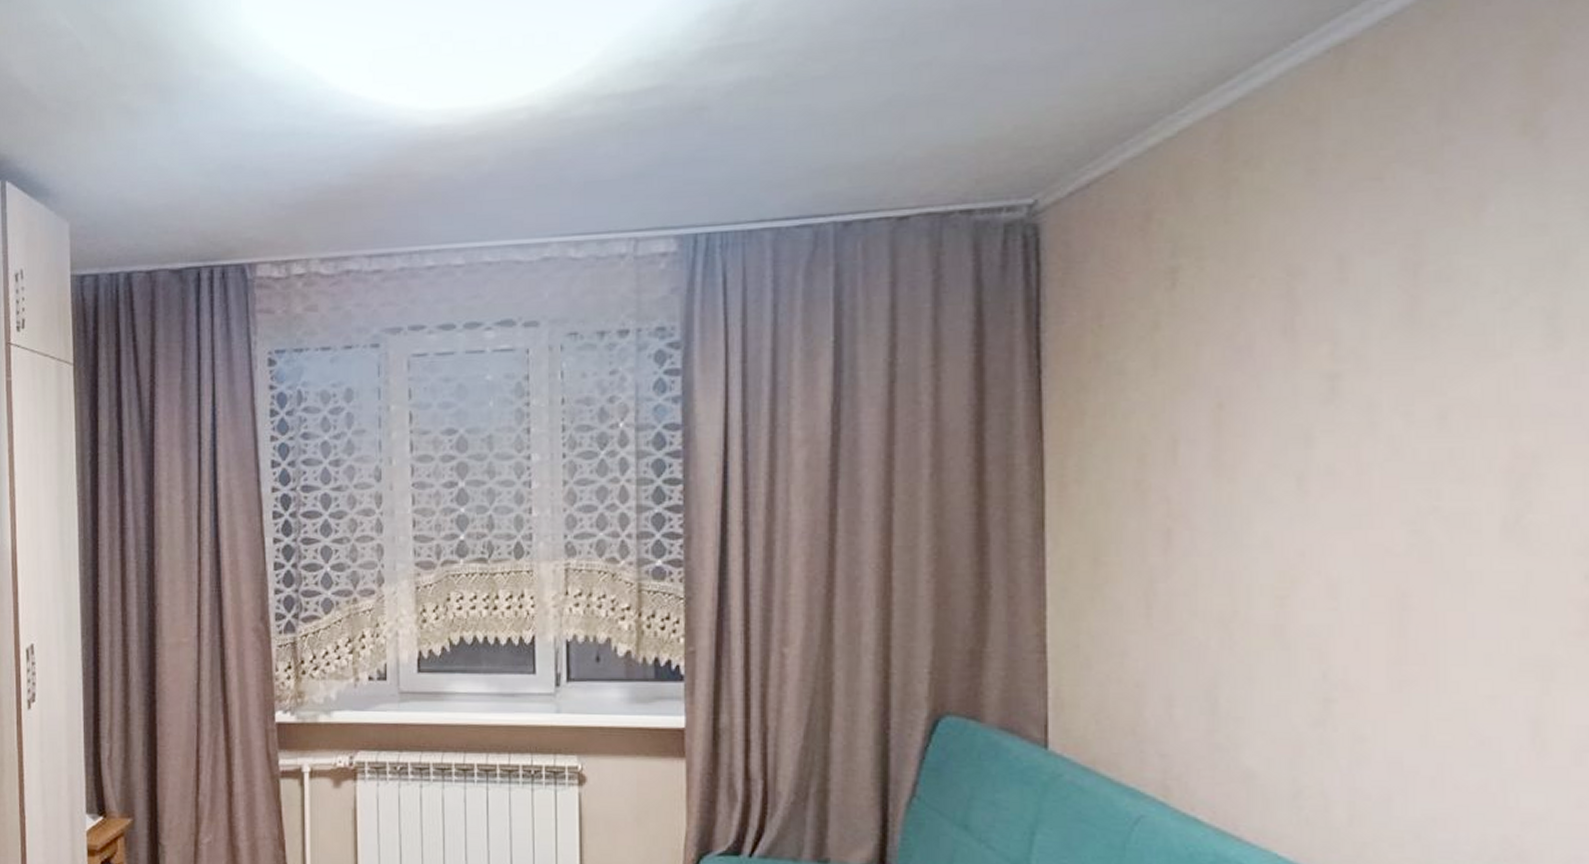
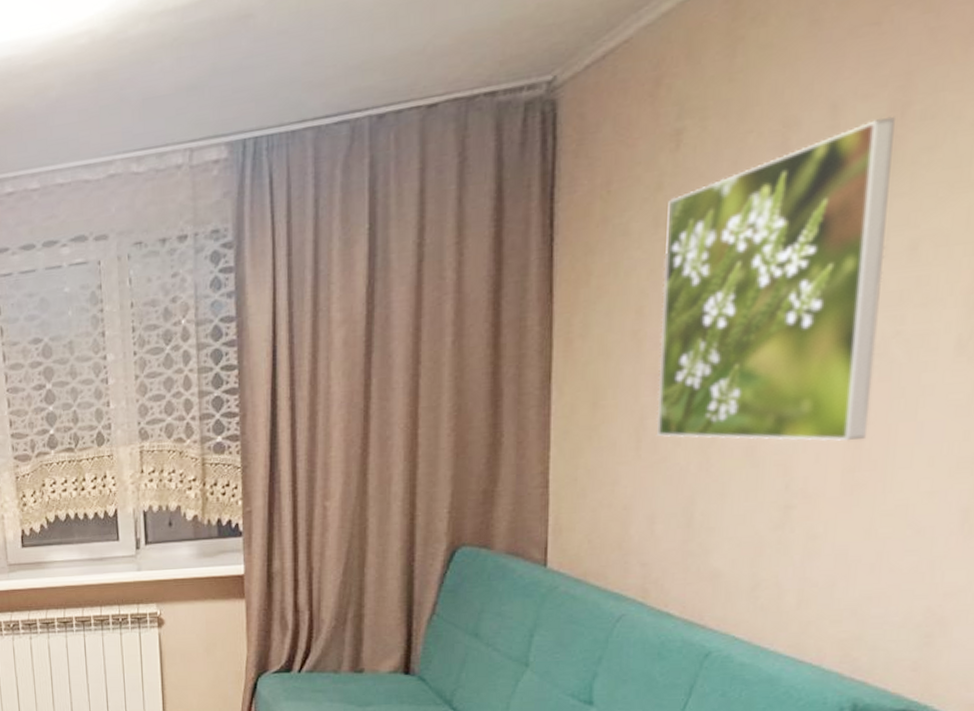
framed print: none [1166,275,1412,628] -> present [656,116,895,442]

